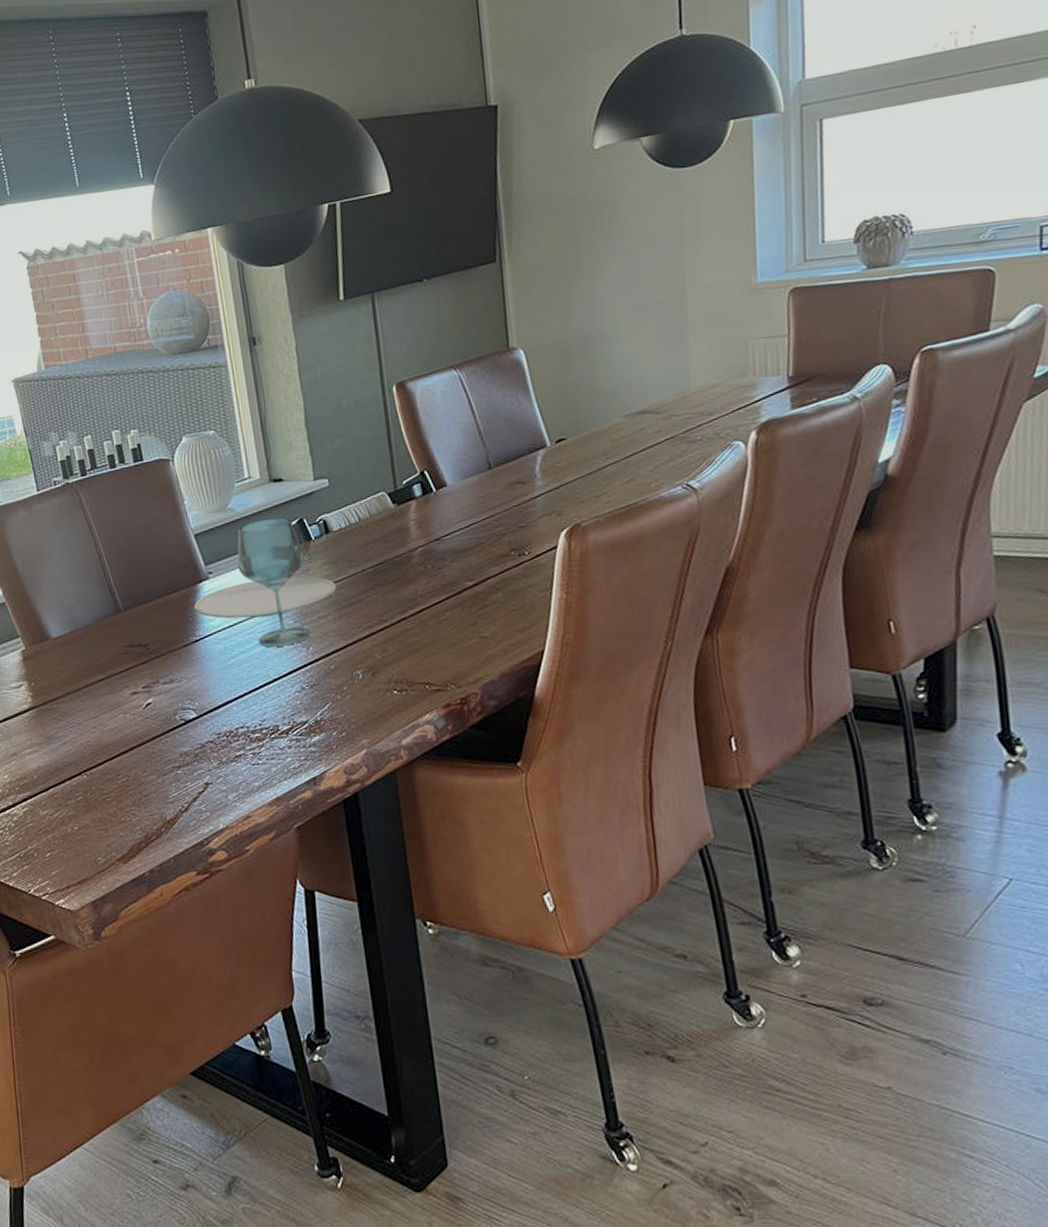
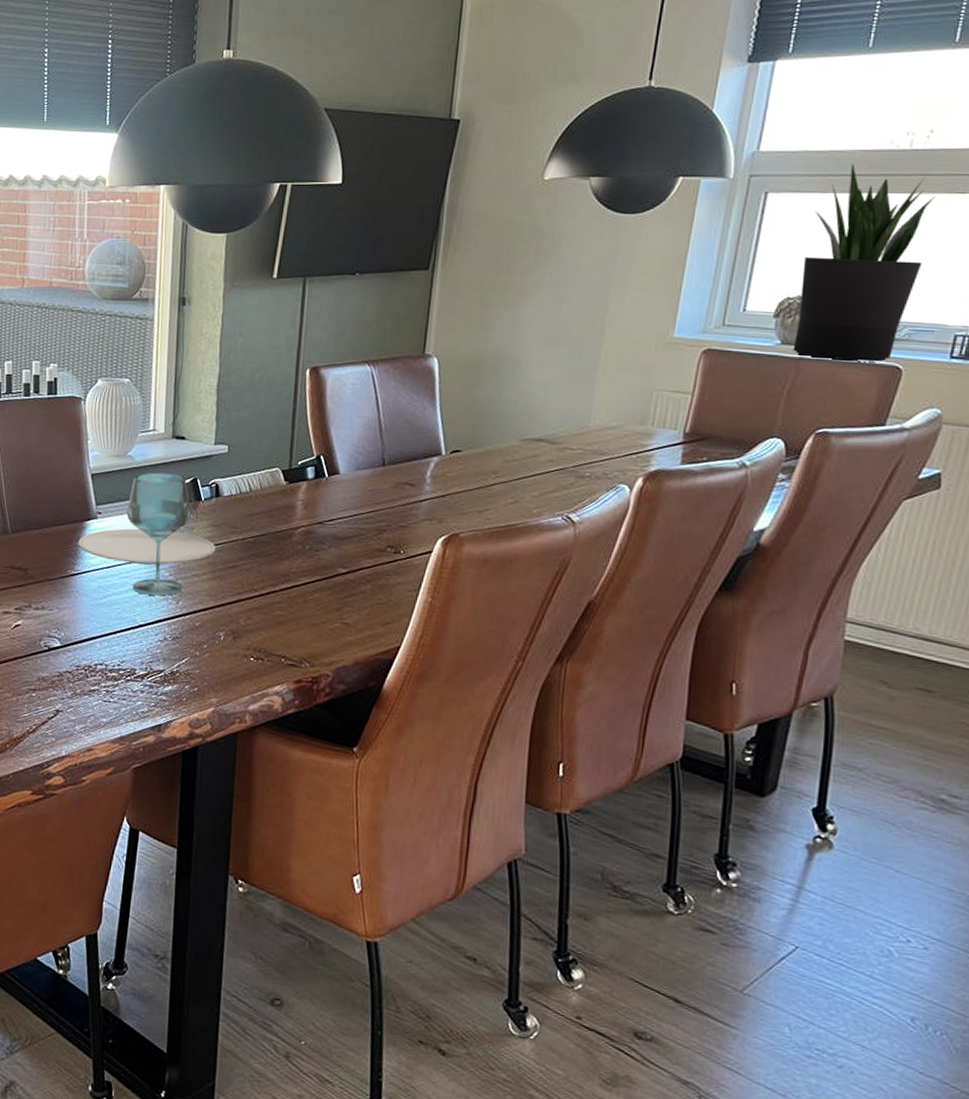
planter: none [872,74,993,277] -> present [793,163,936,362]

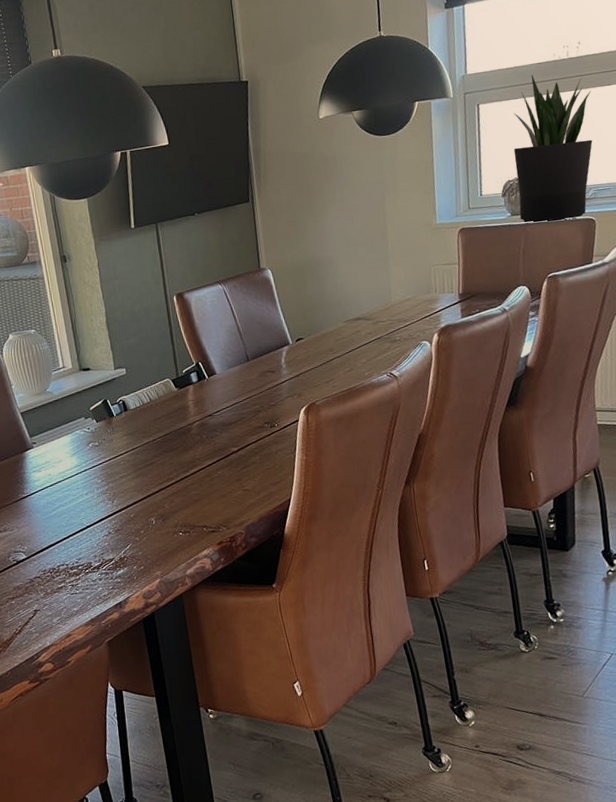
plate: present [78,528,216,565] -> none [22,445,134,479]
wine glass: present [126,472,192,596] -> none [55,398,115,502]

